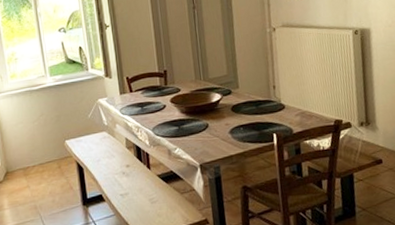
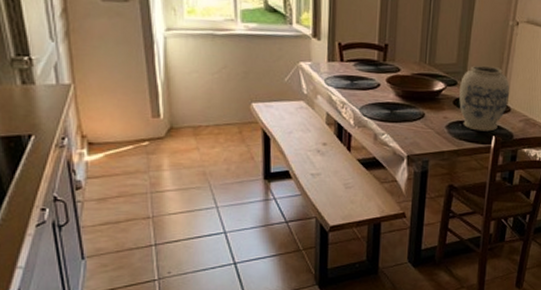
vase: none [234,70,281,132] -> present [459,65,510,132]

